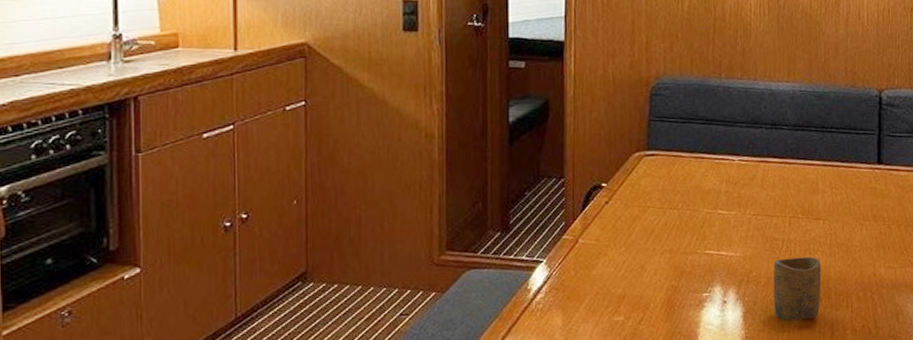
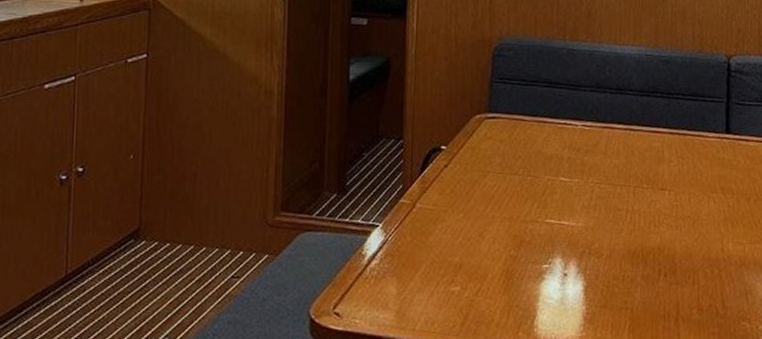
cup: present [773,256,822,321] -> none [616,229,667,297]

